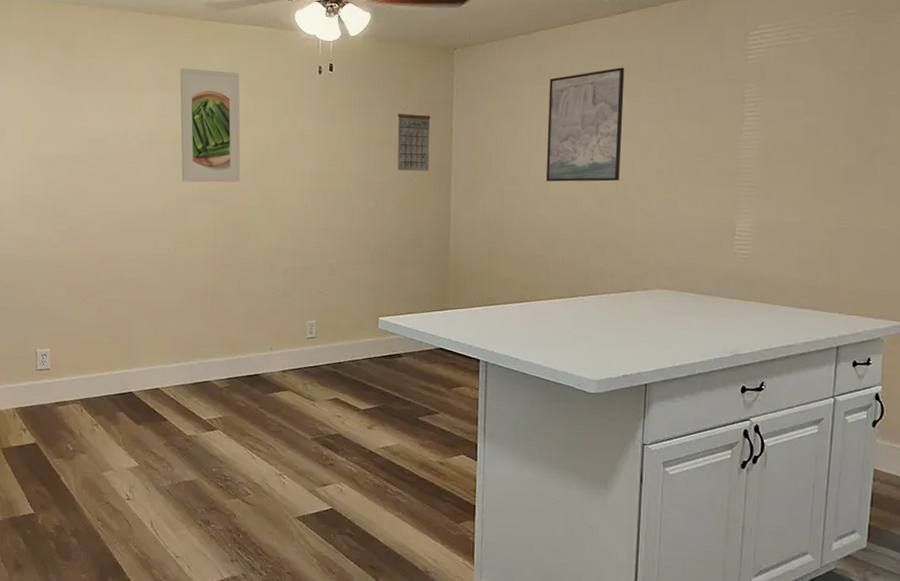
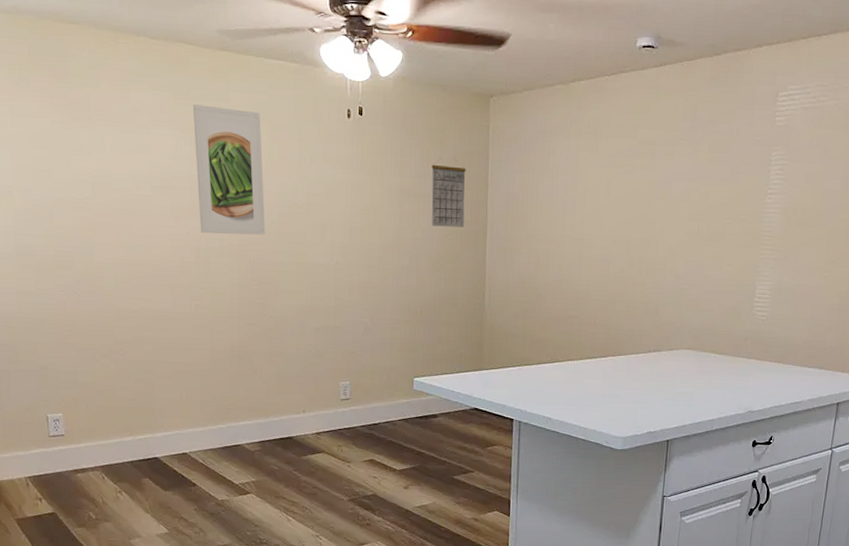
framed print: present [545,67,625,182] -> none [580,124,660,242]

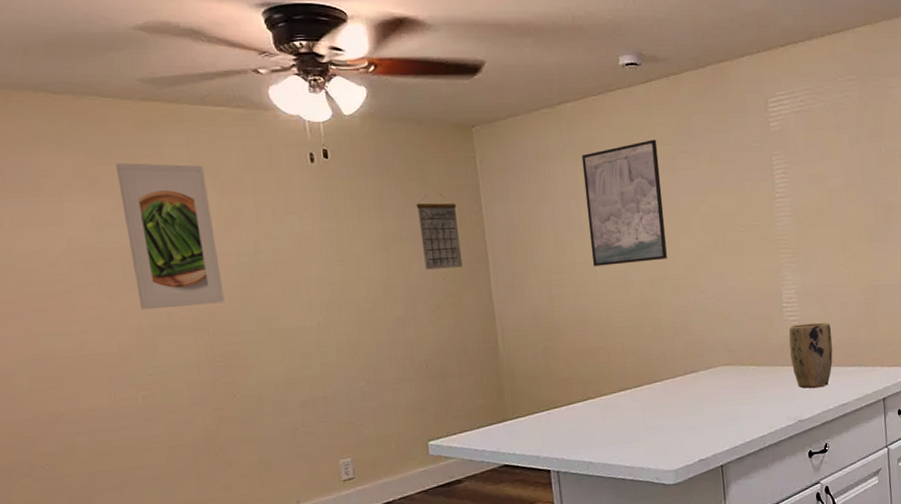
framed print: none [580,124,660,242] -> present [581,139,667,266]
plant pot: none [752,320,799,383] -> present [788,322,833,388]

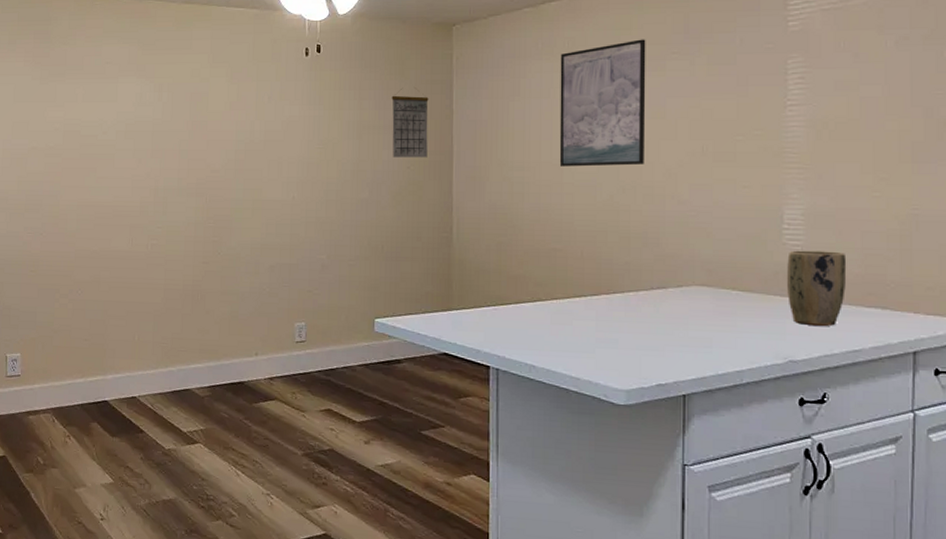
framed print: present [115,163,225,310] -> none [157,54,223,174]

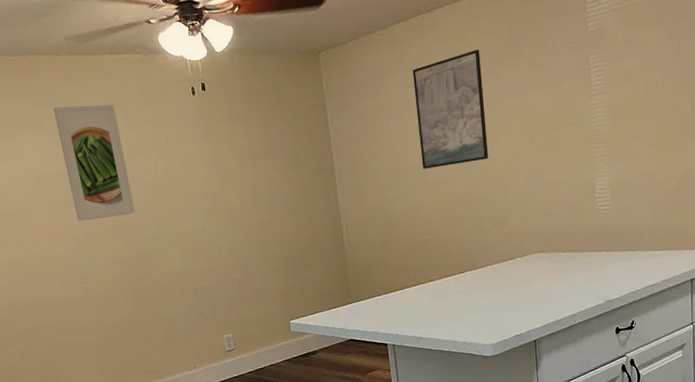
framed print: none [157,54,223,174] -> present [53,104,135,222]
calendar: present [391,87,429,158] -> none [275,114,314,180]
plant pot: present [787,250,847,326] -> none [600,210,643,271]

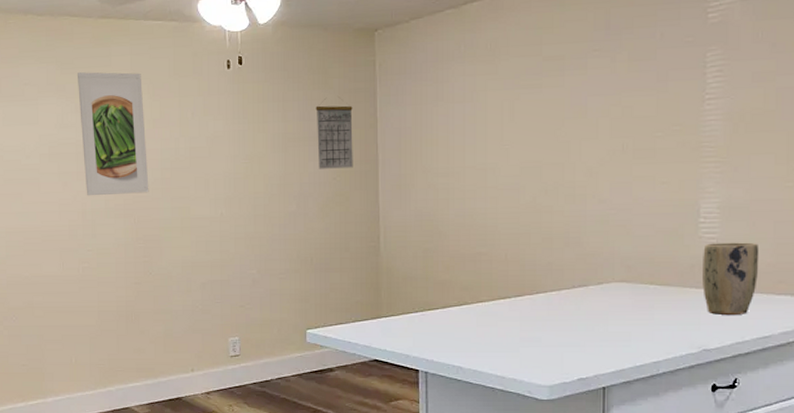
calendar: none [275,114,314,180] -> present [315,97,353,169]
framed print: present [412,49,488,169] -> none [483,37,568,171]
plant pot: none [600,210,643,271] -> present [702,242,760,315]

